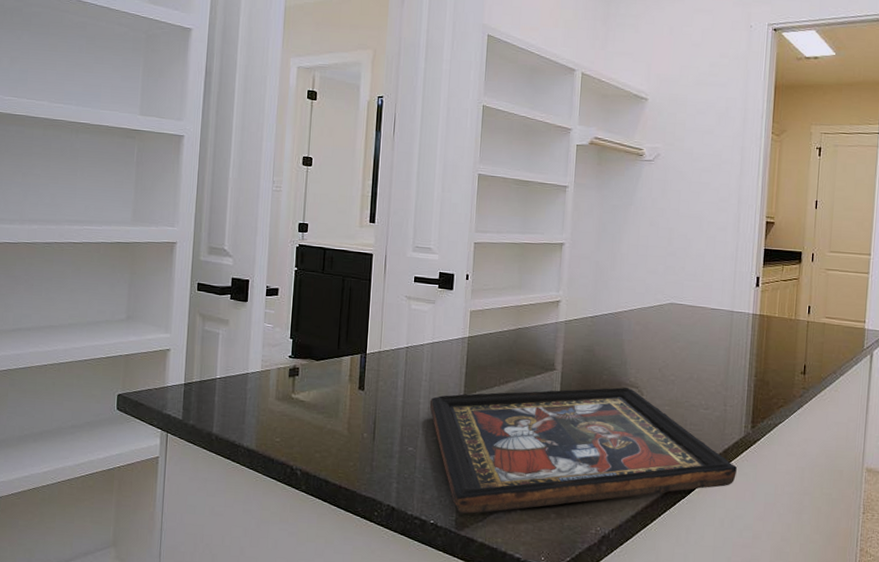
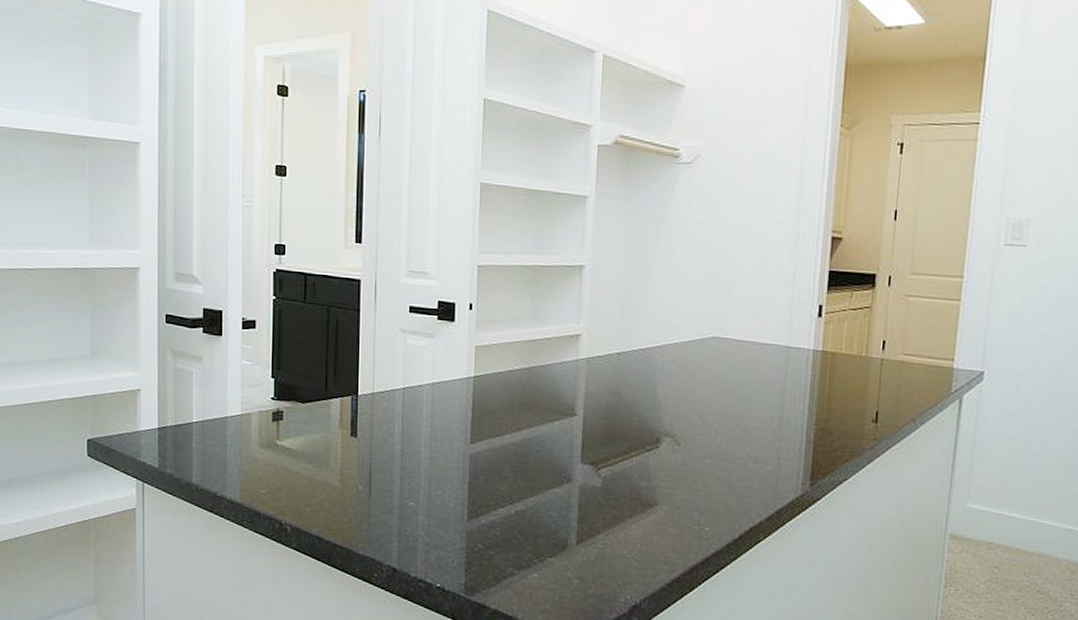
decorative tray: present [429,387,737,514] -> none [431,436,792,578]

